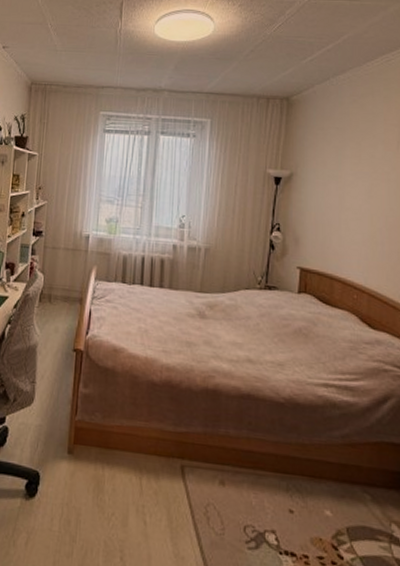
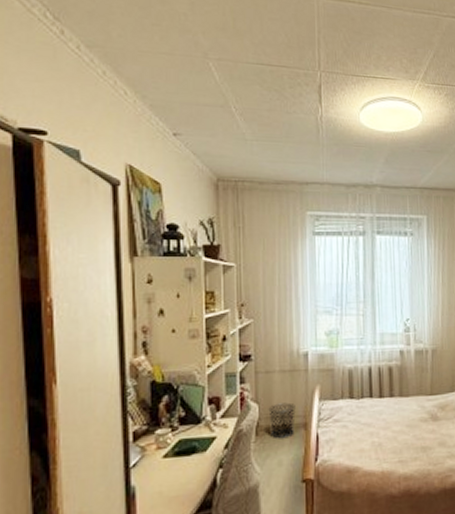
waste bin: none [51,276,74,309] -> present [268,402,296,439]

